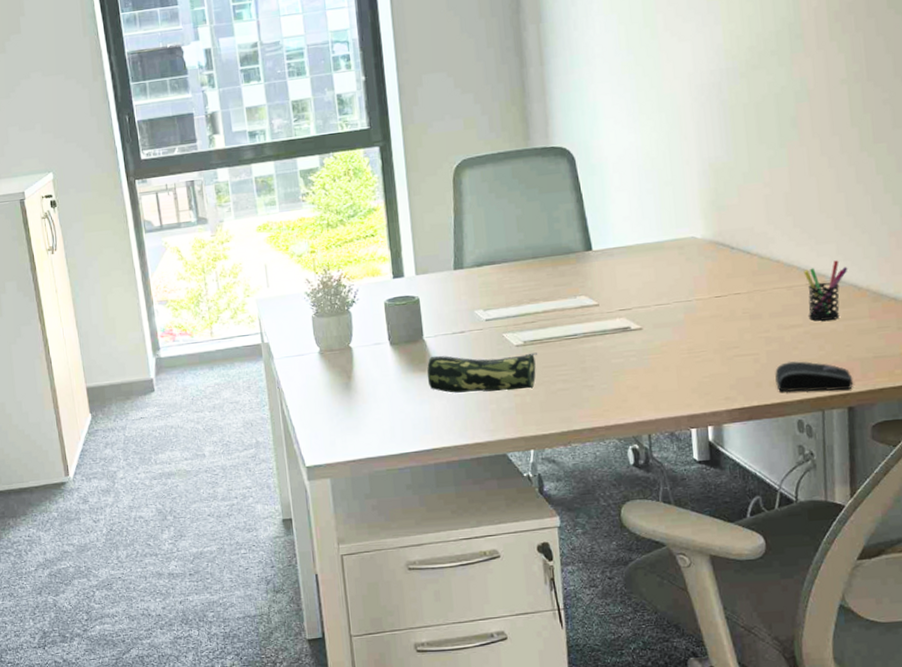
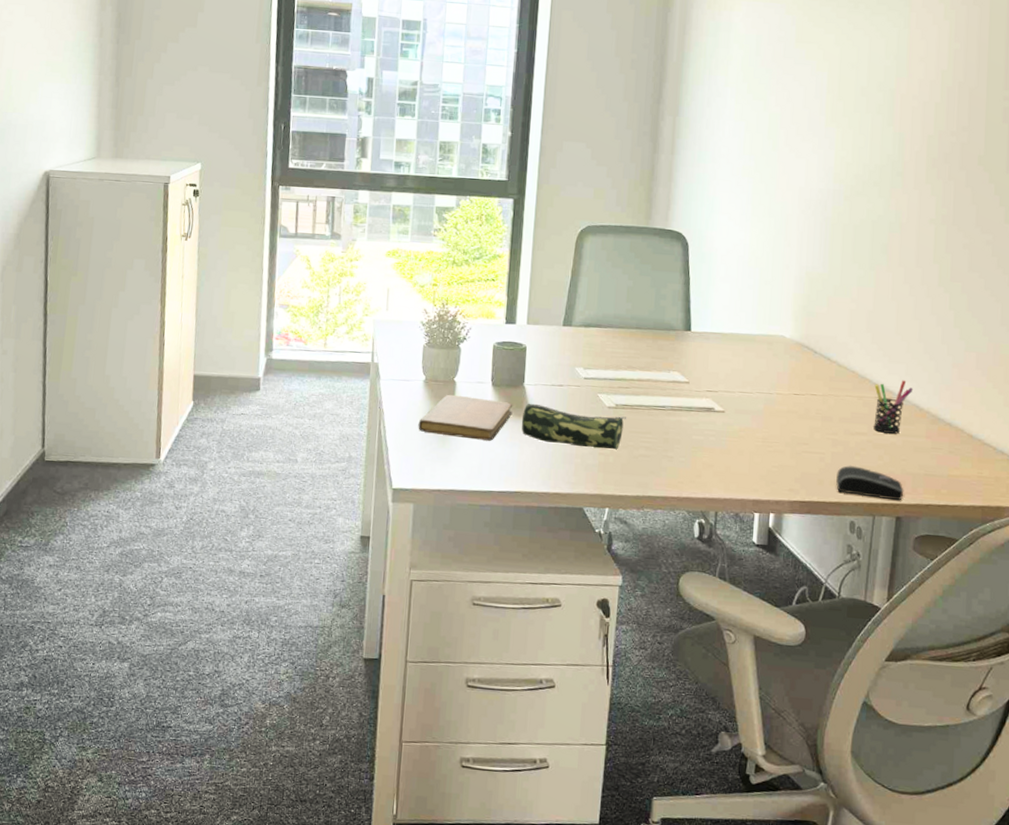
notebook: none [320,359,417,405] -> present [418,394,513,441]

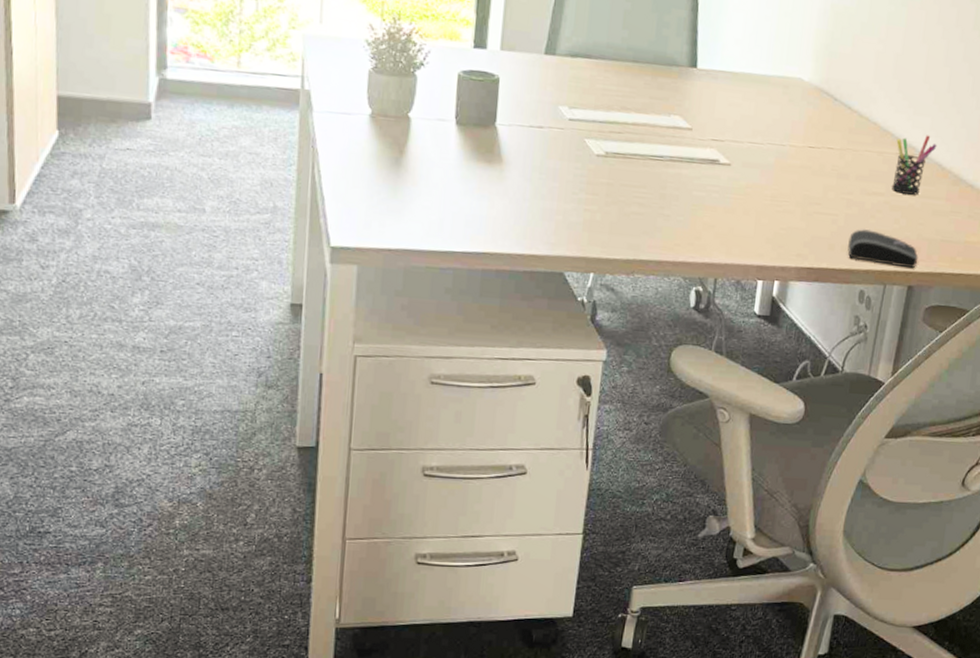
notebook: present [418,394,513,441] -> none [362,133,482,192]
pencil case: present [521,403,627,450] -> none [491,147,619,206]

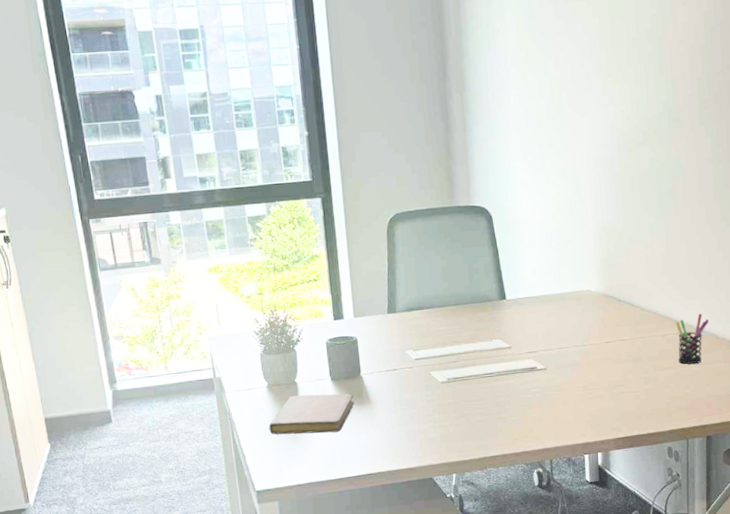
notebook: none [362,133,482,192] -> present [269,393,355,435]
computer mouse: present [847,228,919,269] -> none [651,397,711,424]

